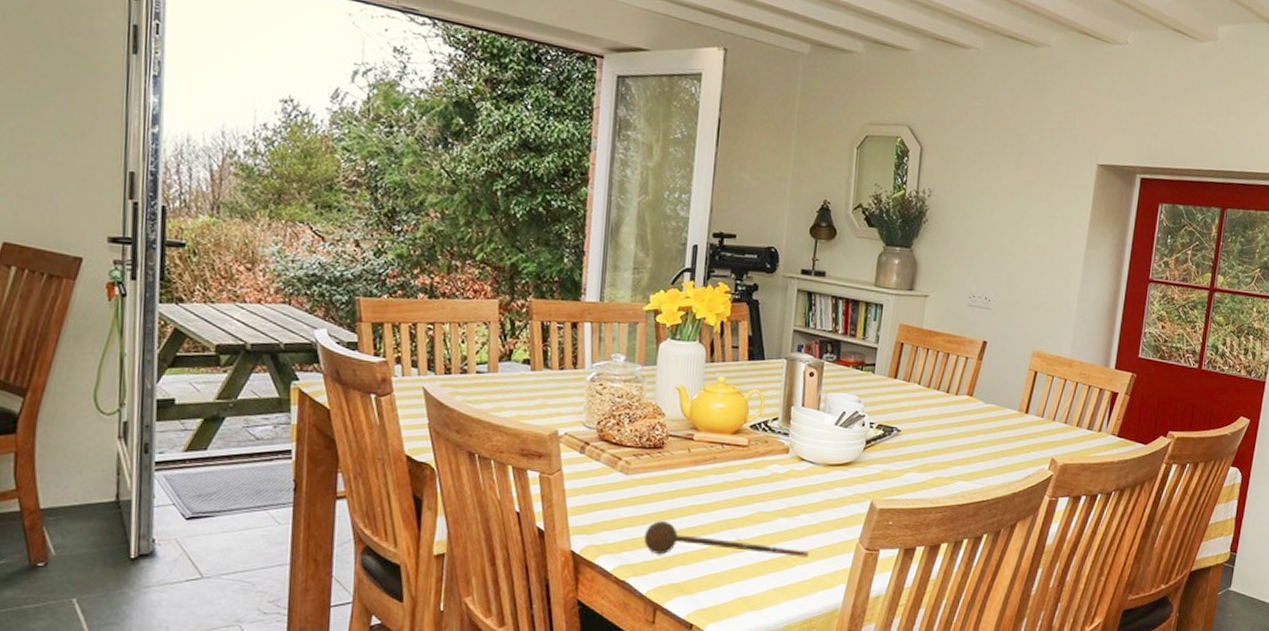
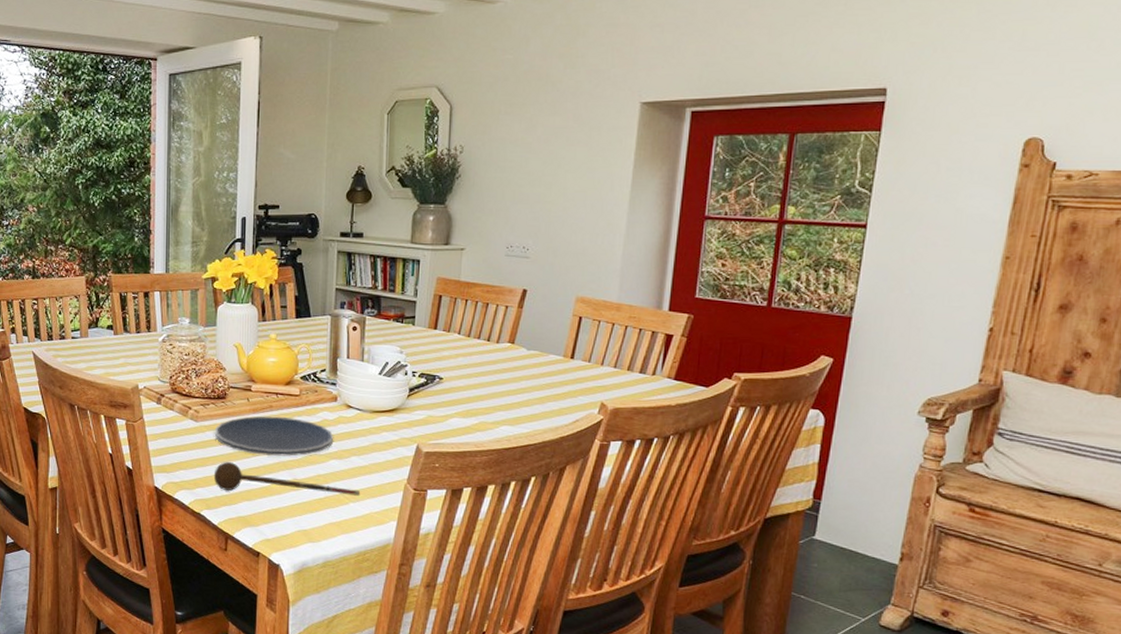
plate: none [648,468,784,514] -> present [215,415,334,457]

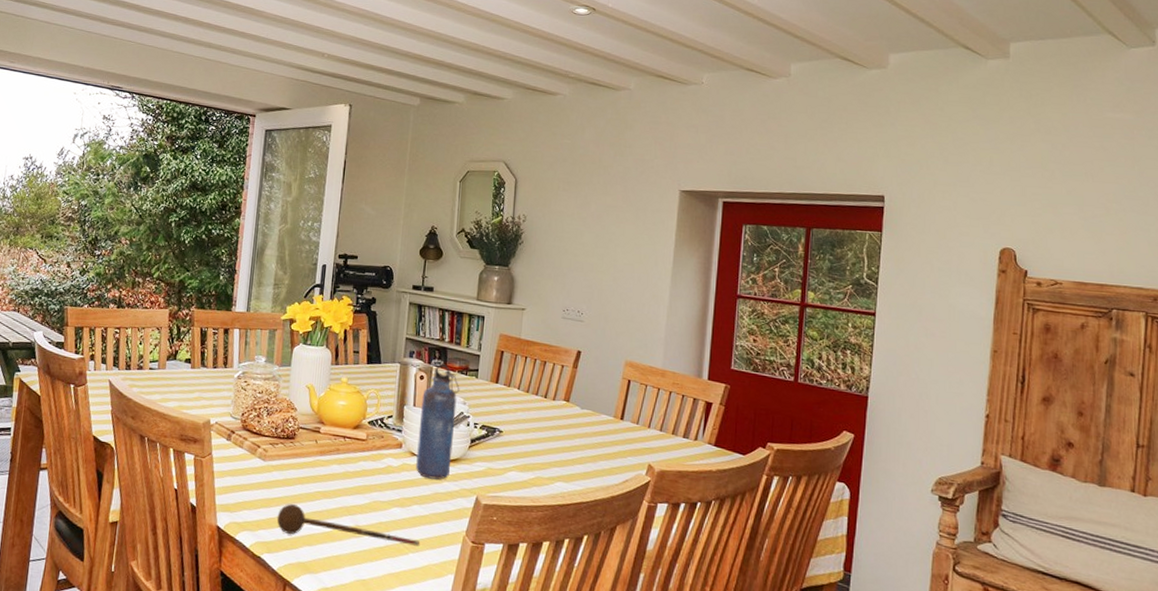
plate: present [215,415,334,457] -> none [281,458,397,502]
water bottle: none [353,313,396,430] -> present [416,364,460,480]

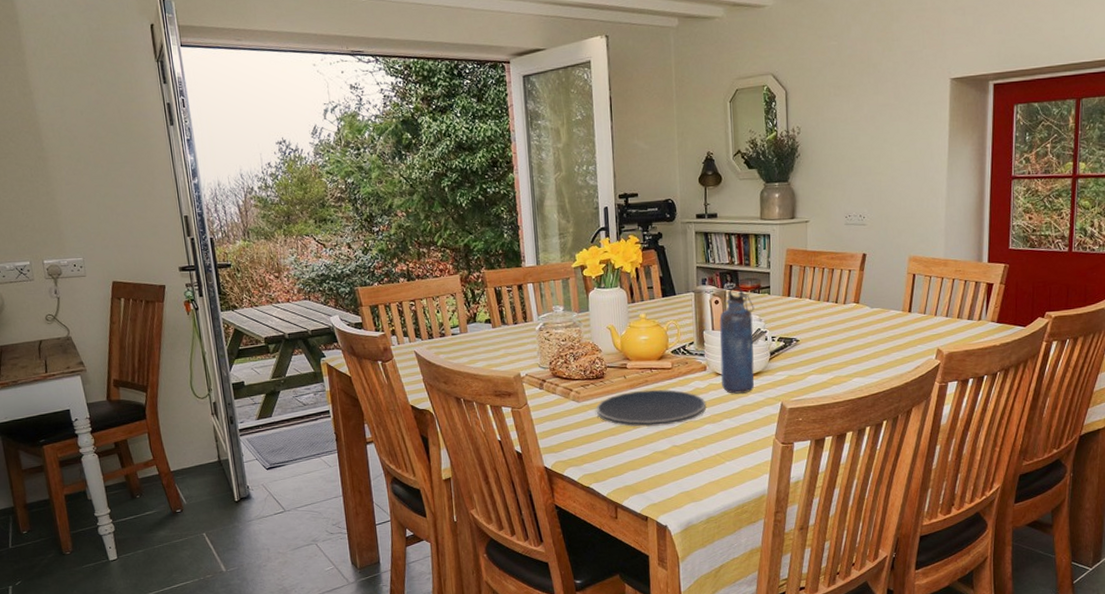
spoon: present [276,504,421,546] -> none [599,436,735,463]
plate: none [281,458,397,502] -> present [597,389,707,427]

